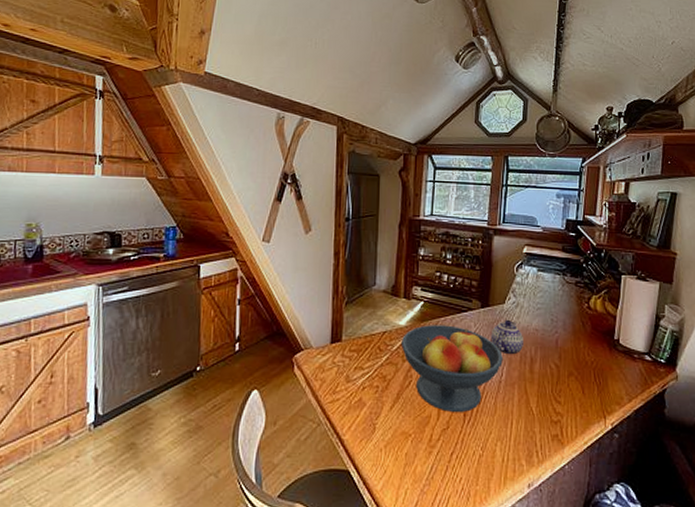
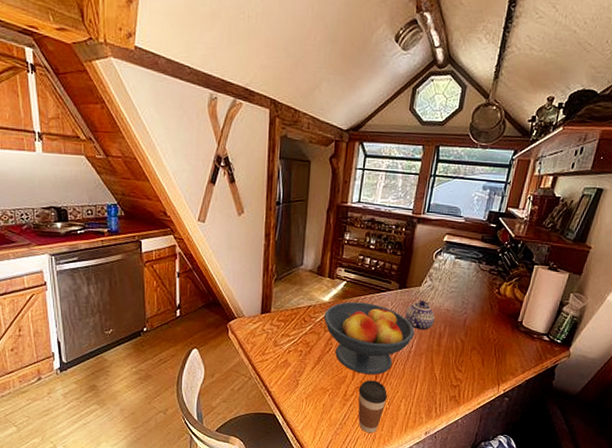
coffee cup: none [445,419,479,490] -> present [358,380,387,433]

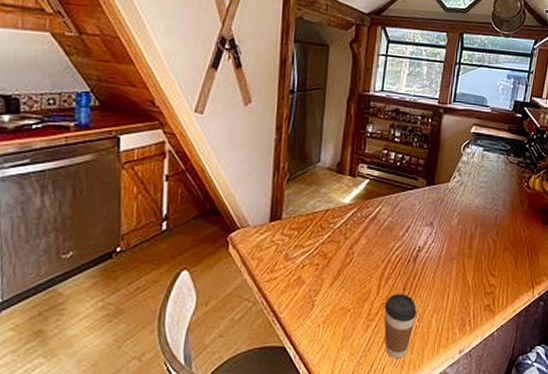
fruit bowl: present [323,301,415,375] -> none [343,203,444,287]
teapot: present [405,300,435,330] -> none [433,197,465,232]

